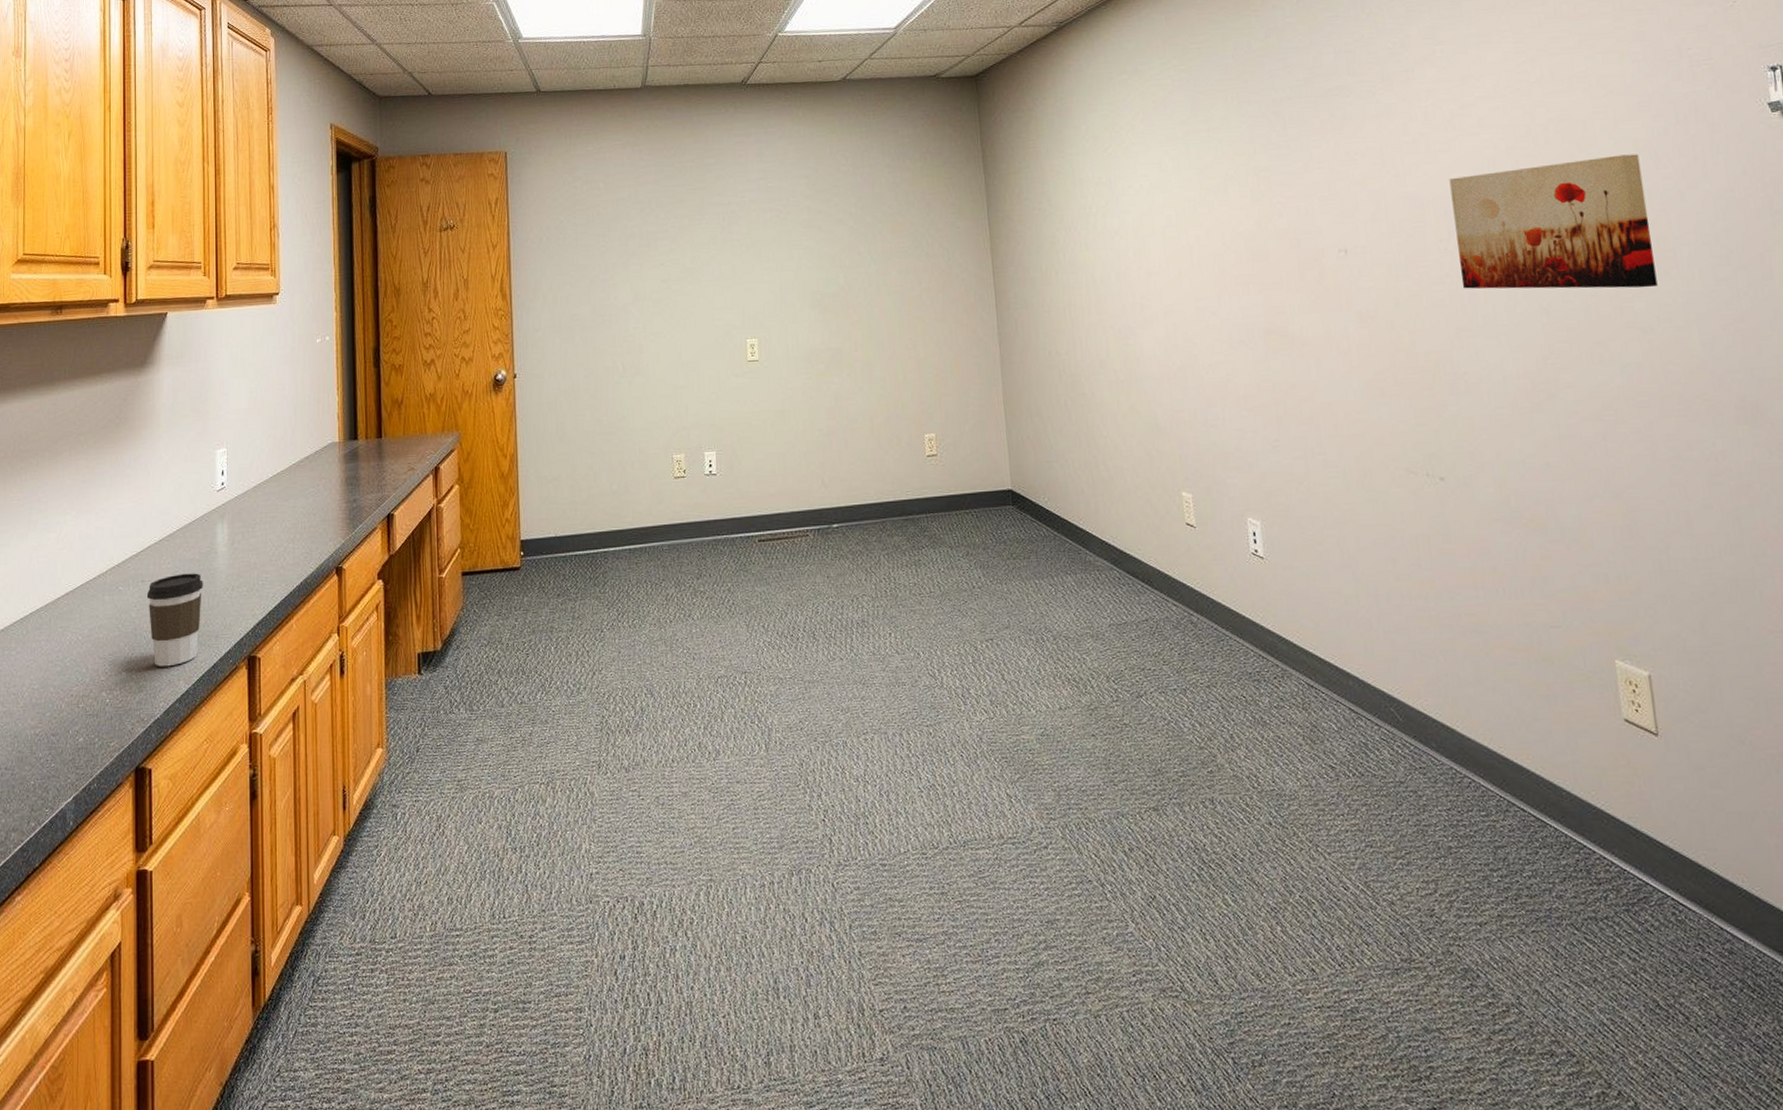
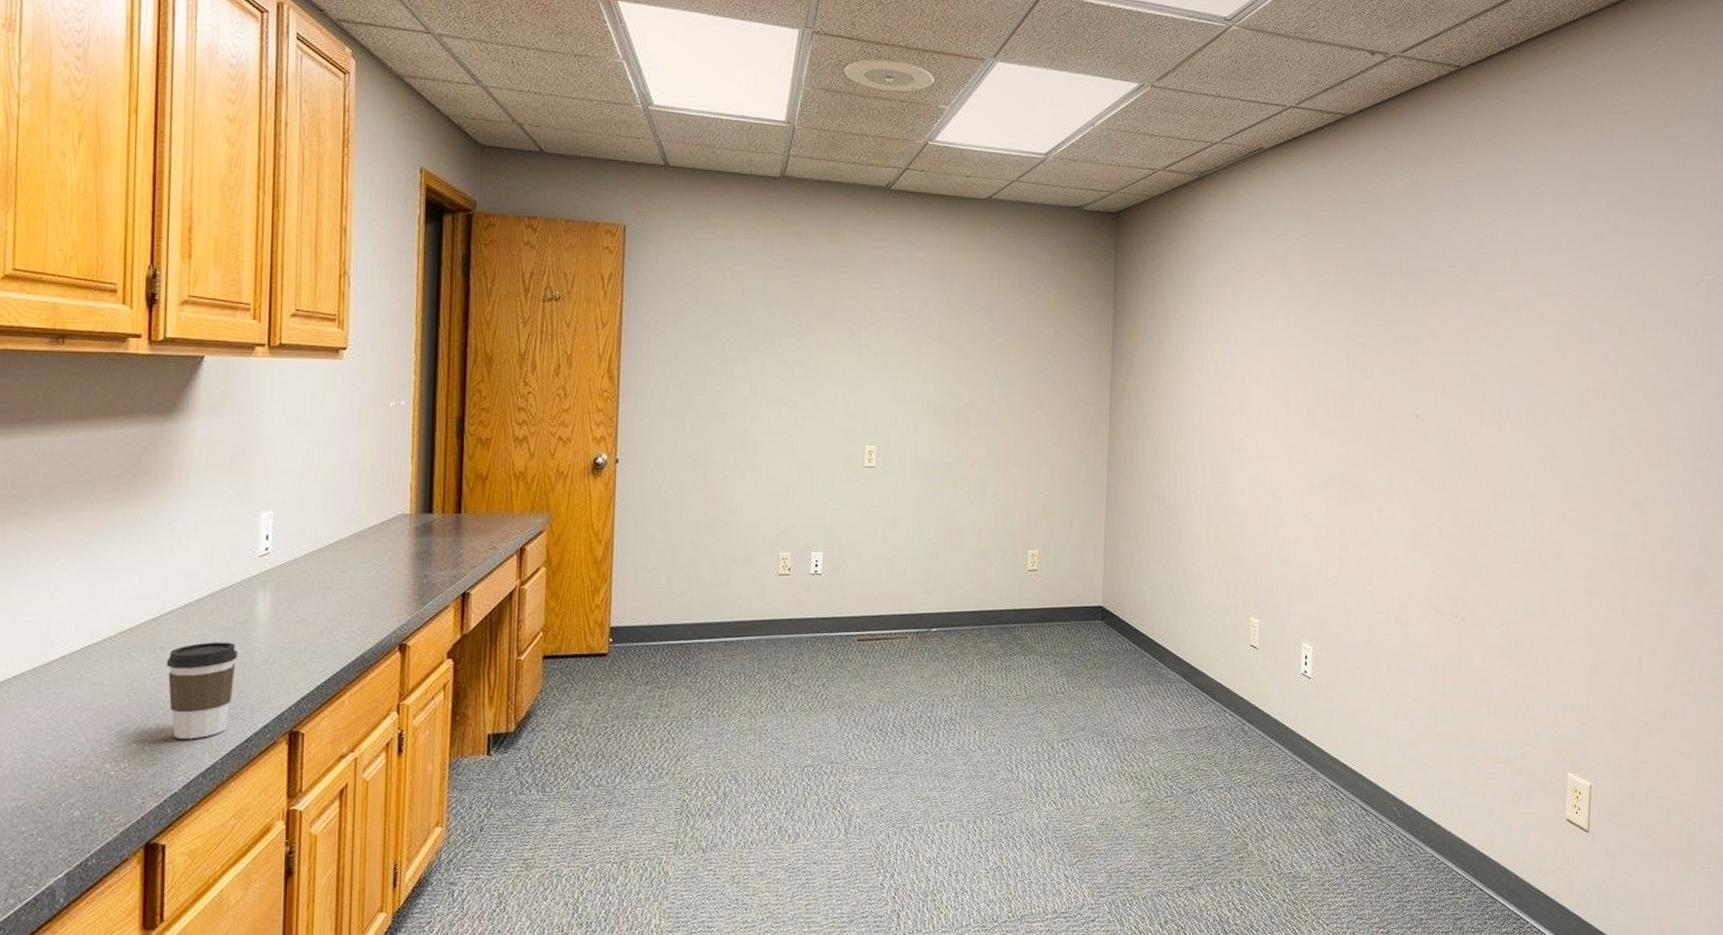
wall art: present [1449,154,1658,289] -> none [1504,357,1656,472]

